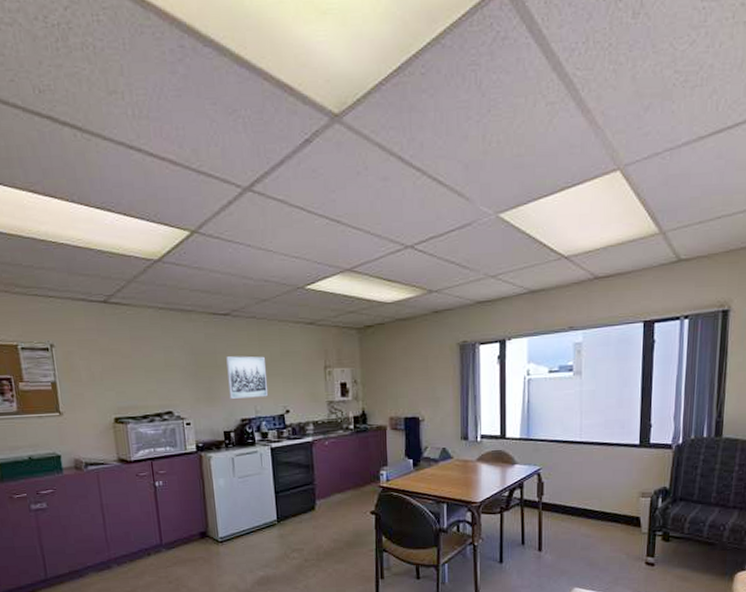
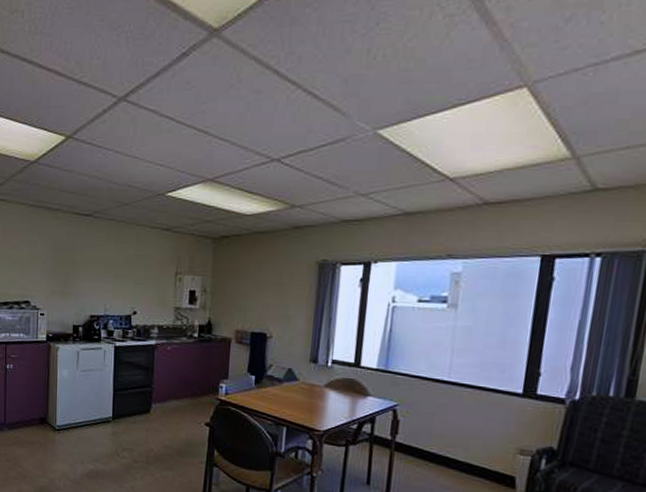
wall art: present [226,356,269,399] -> none [82,255,120,297]

